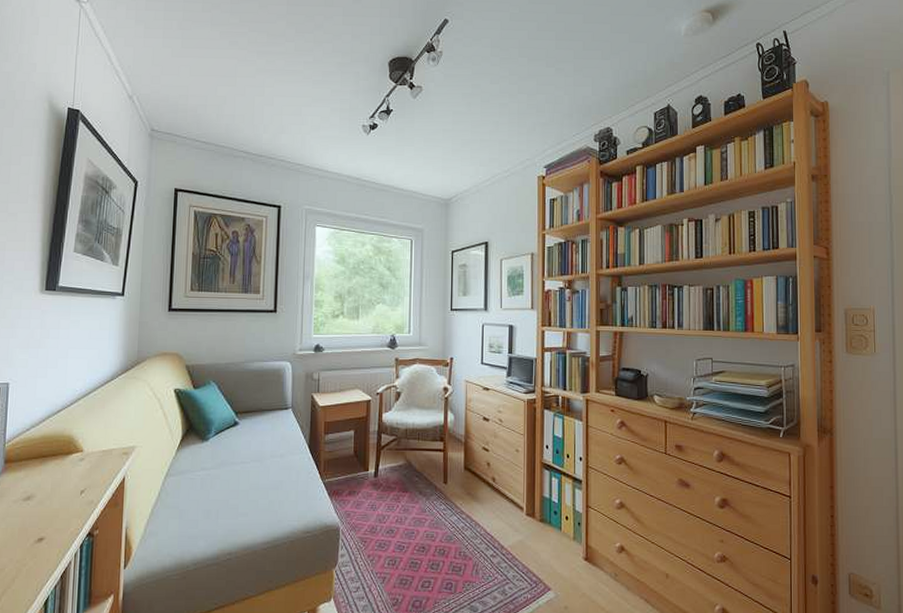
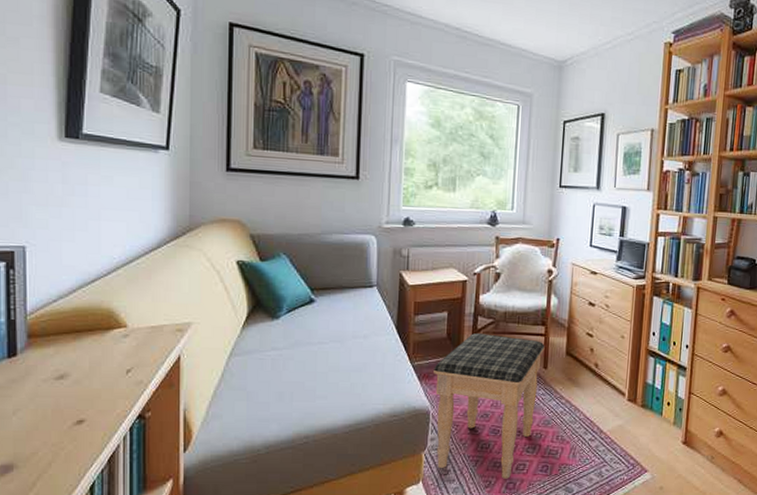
footstool: none [342,450,444,597] -> present [434,333,545,479]

